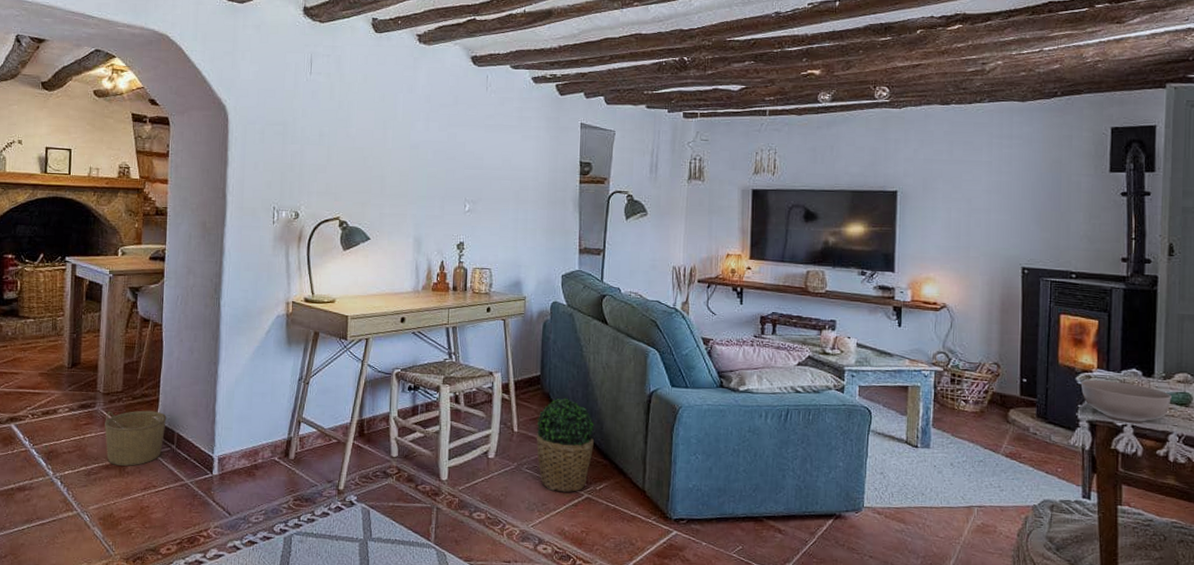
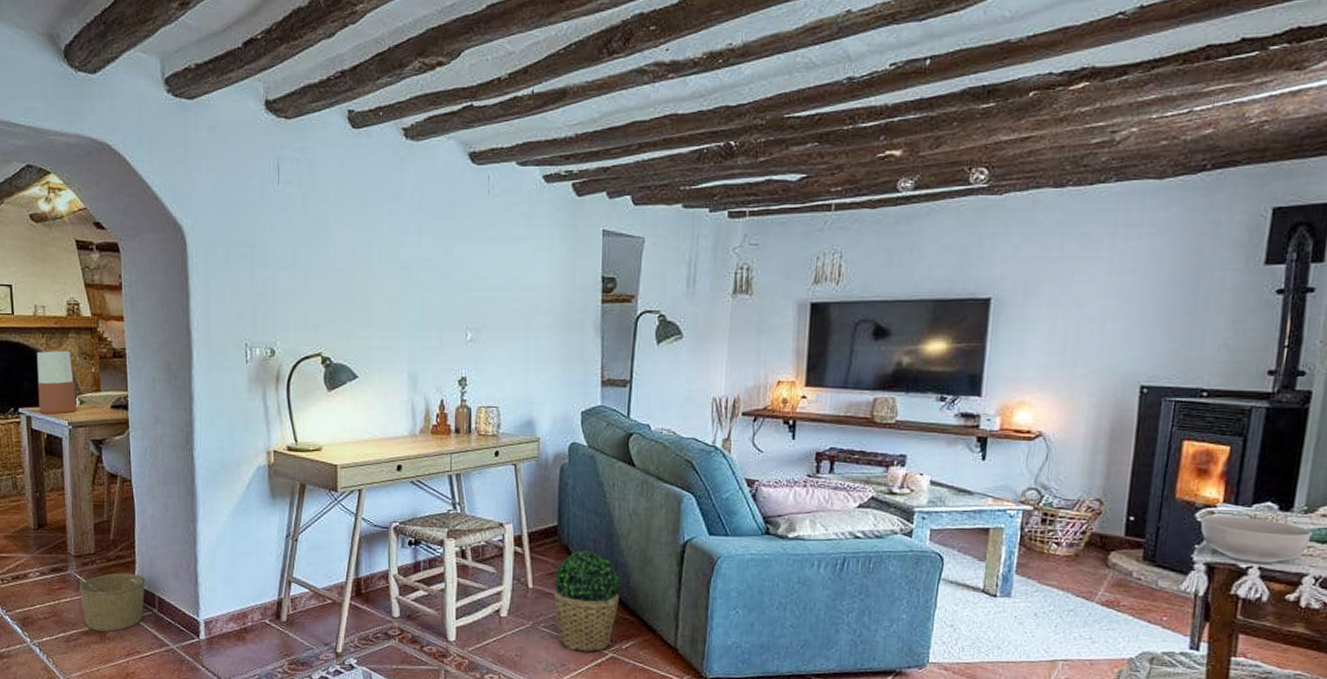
vase: none [84,207,119,264] -> present [36,350,77,415]

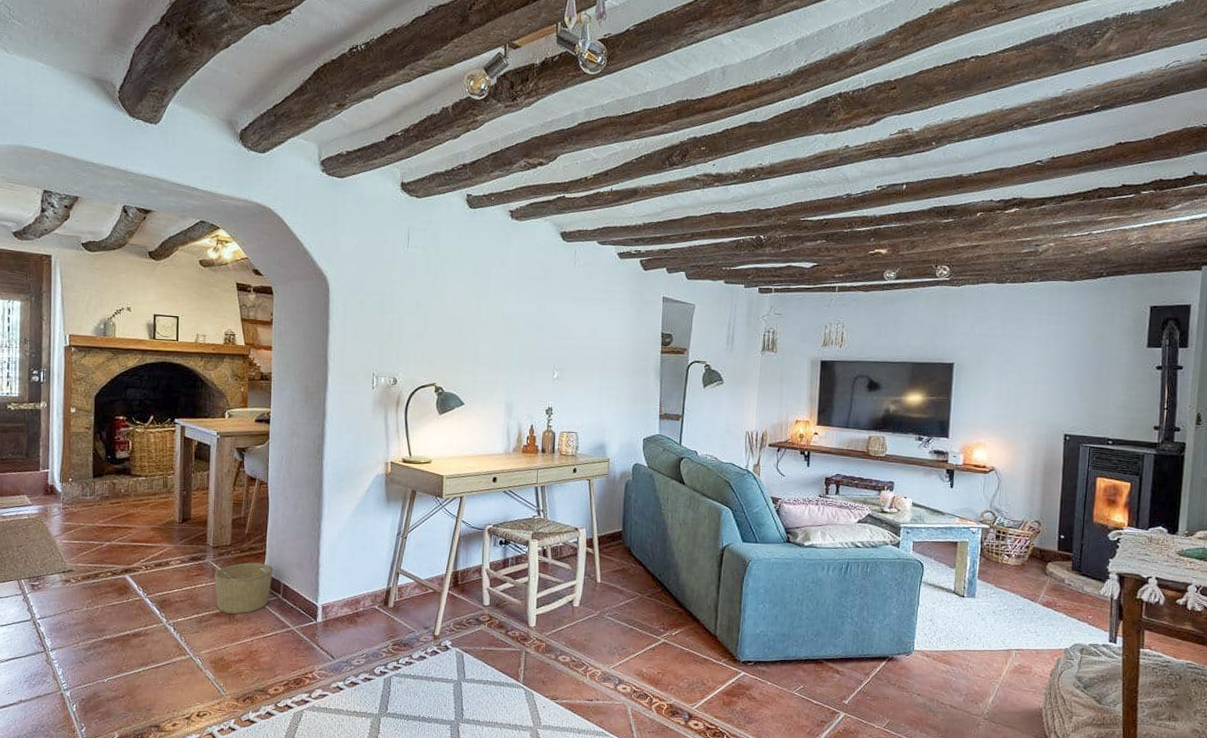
vase: present [36,350,77,415] -> none [193,372,226,426]
potted plant: present [553,550,620,652] -> none [617,552,671,638]
bowl: present [1200,515,1312,566] -> none [1112,536,1192,577]

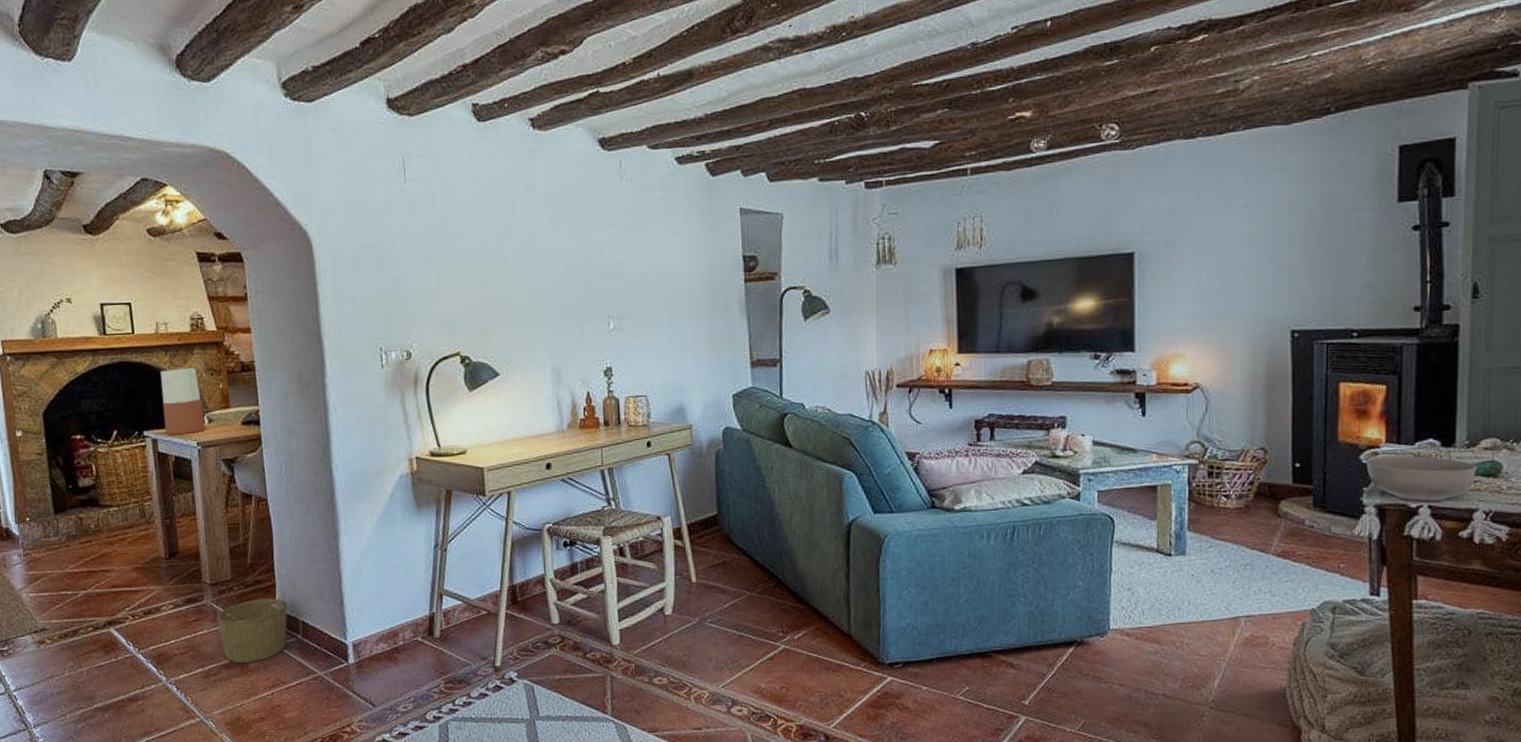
vase: none [193,372,226,426] -> present [159,367,206,436]
bowl: none [1112,536,1192,577] -> present [1365,455,1477,504]

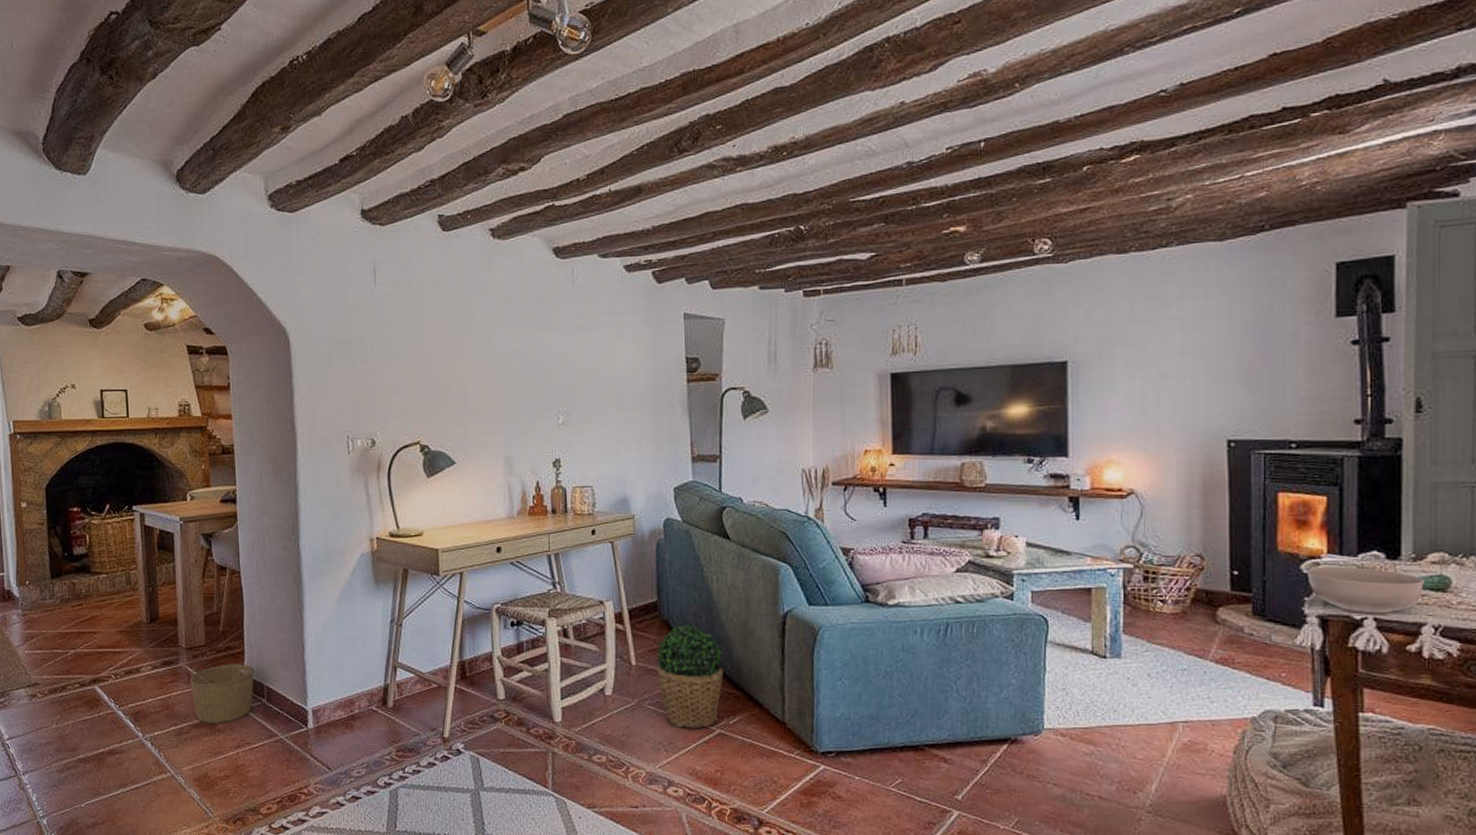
vase: present [159,367,206,436] -> none [149,449,188,511]
potted plant: none [717,538,787,646] -> present [656,625,723,729]

